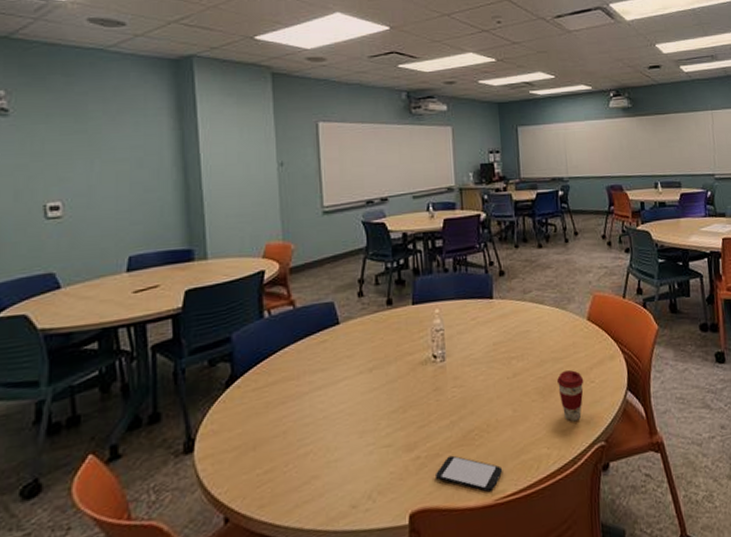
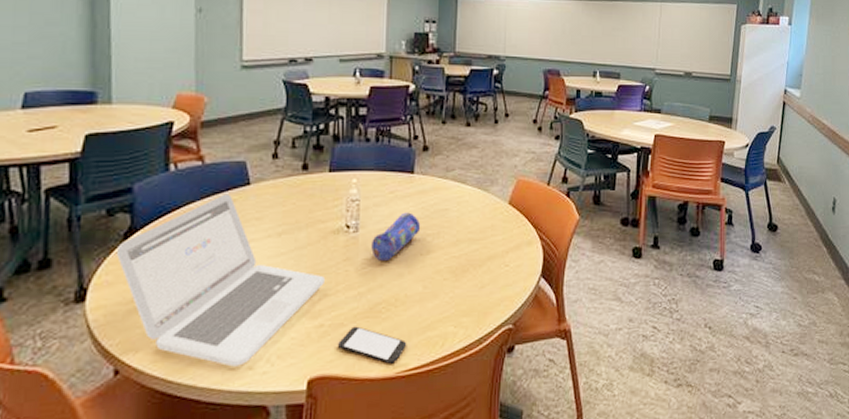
laptop: none [220,335,417,507] -> present [117,194,324,367]
pencil case: none [459,337,505,388] -> present [371,212,421,261]
coffee cup: present [557,370,584,422] -> none [471,252,499,303]

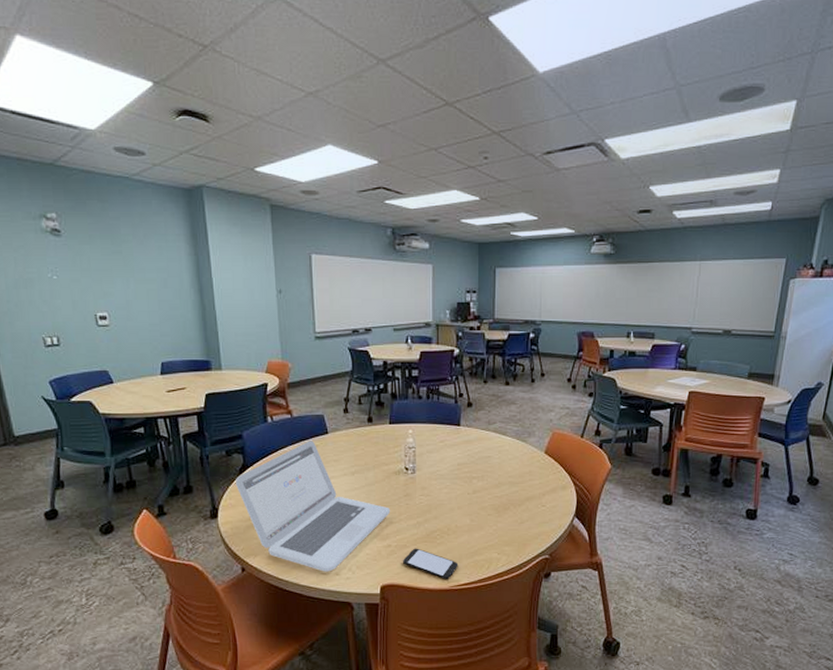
pencil case: present [371,212,421,261] -> none [426,458,467,497]

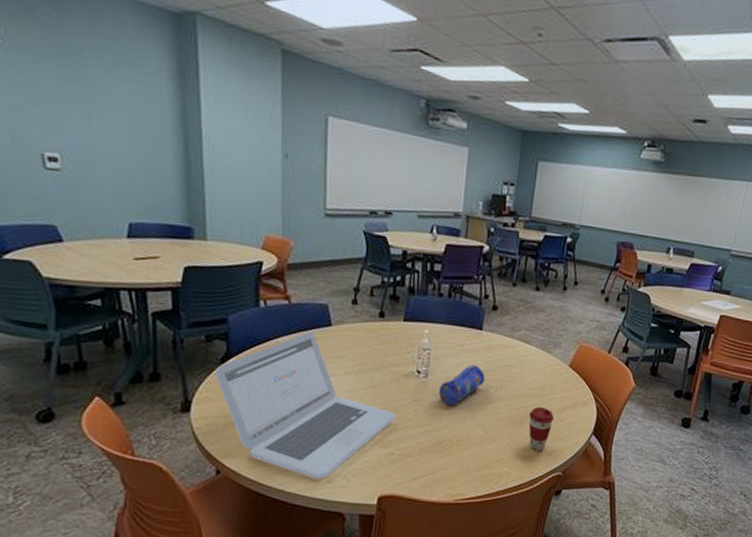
smartphone: present [402,548,459,579] -> none [404,458,466,492]
pencil case: none [426,458,467,497] -> present [439,364,486,405]
coffee cup: none [512,494,536,536] -> present [528,407,555,451]

